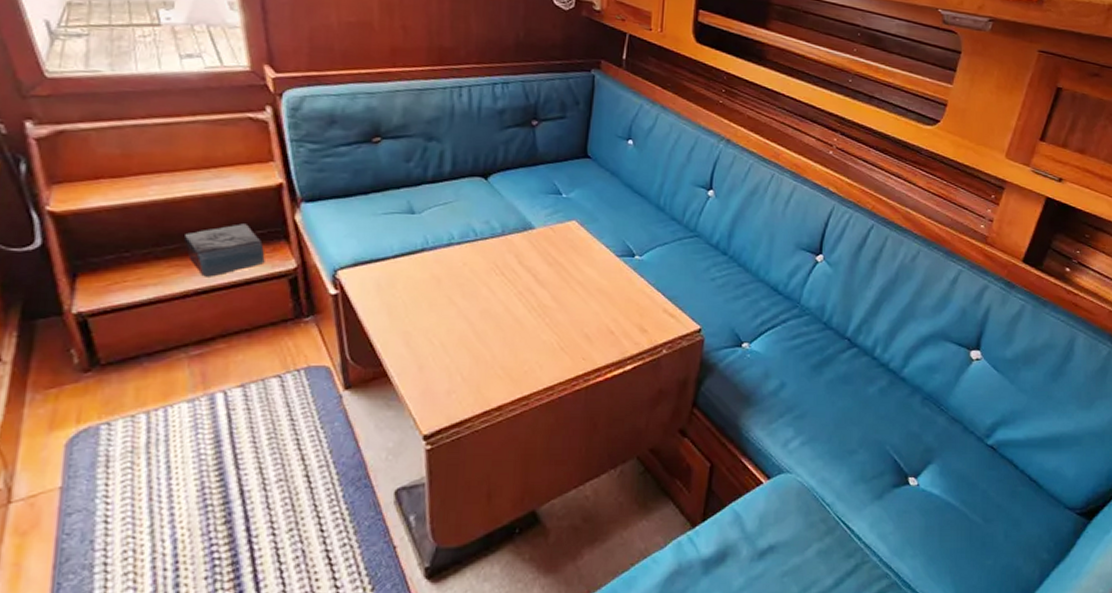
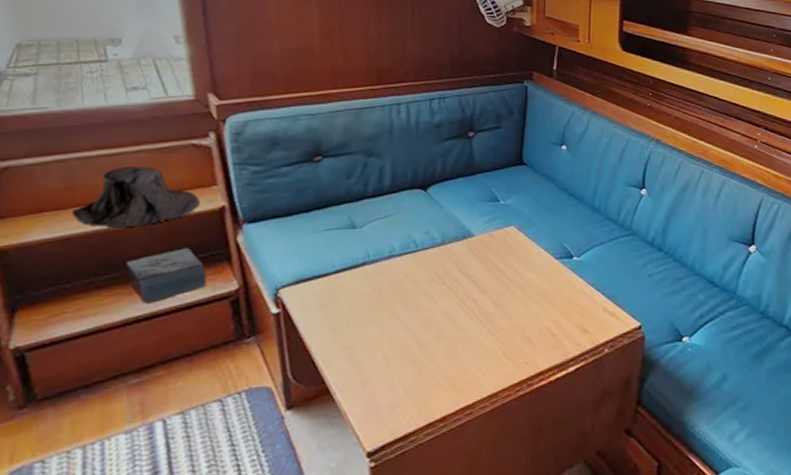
hat: none [129,136,258,200] -> present [72,165,201,228]

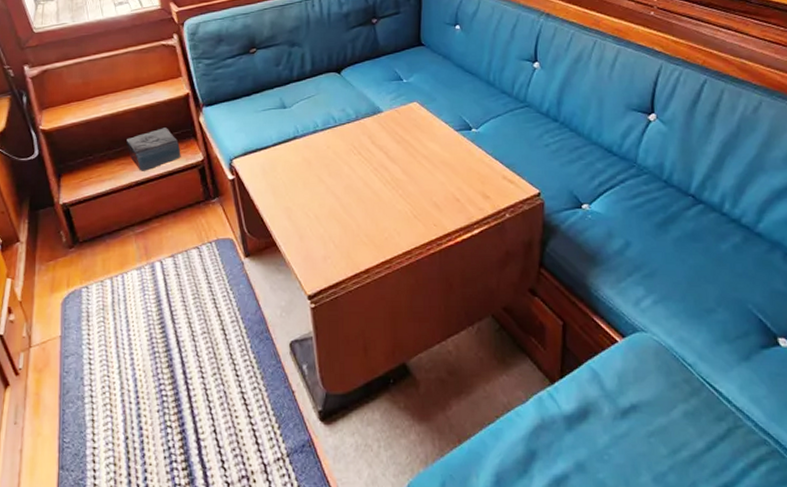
hat: present [72,165,201,228] -> none [89,64,172,113]

